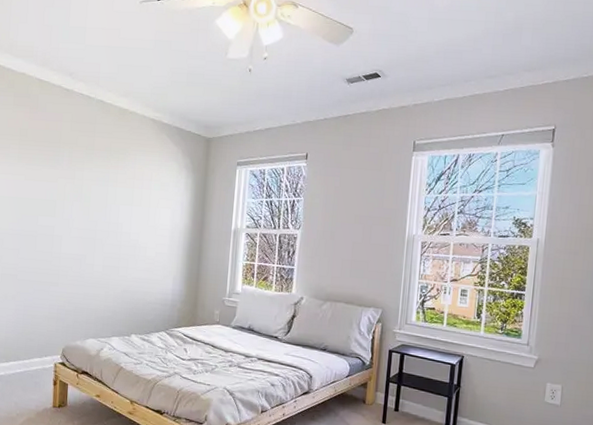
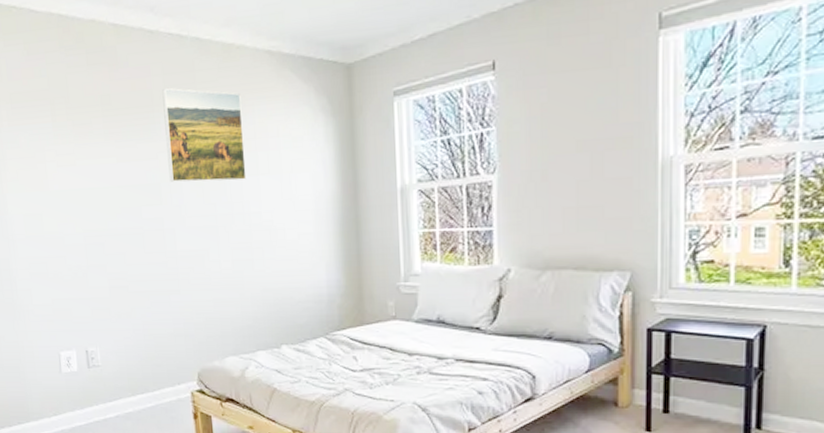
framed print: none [64,131,128,208] -> present [162,87,247,183]

